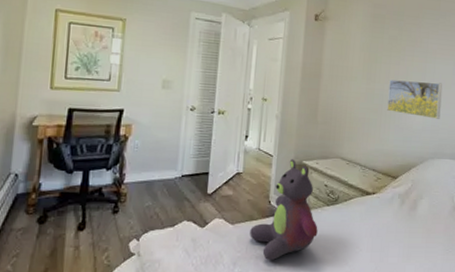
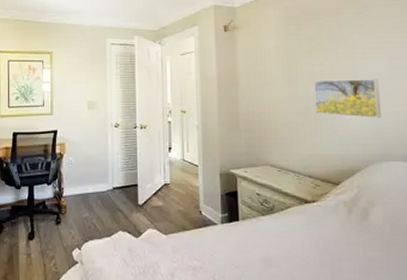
stuffed bear: present [250,159,318,261] -> none [184,168,256,273]

